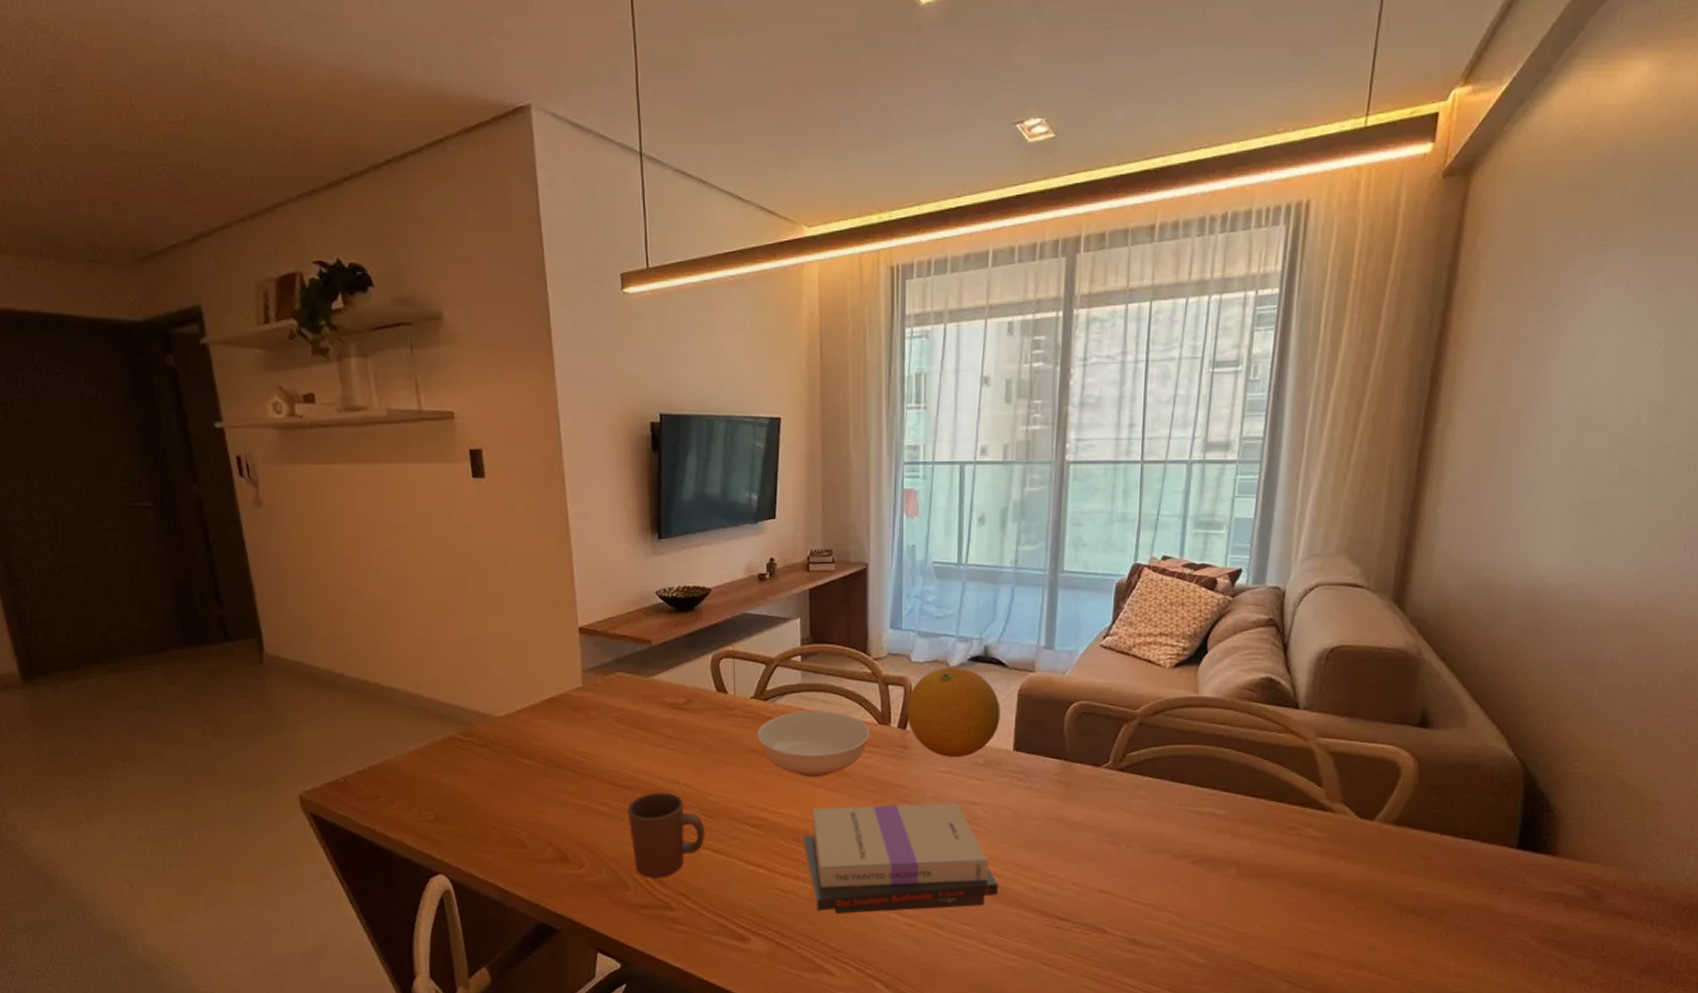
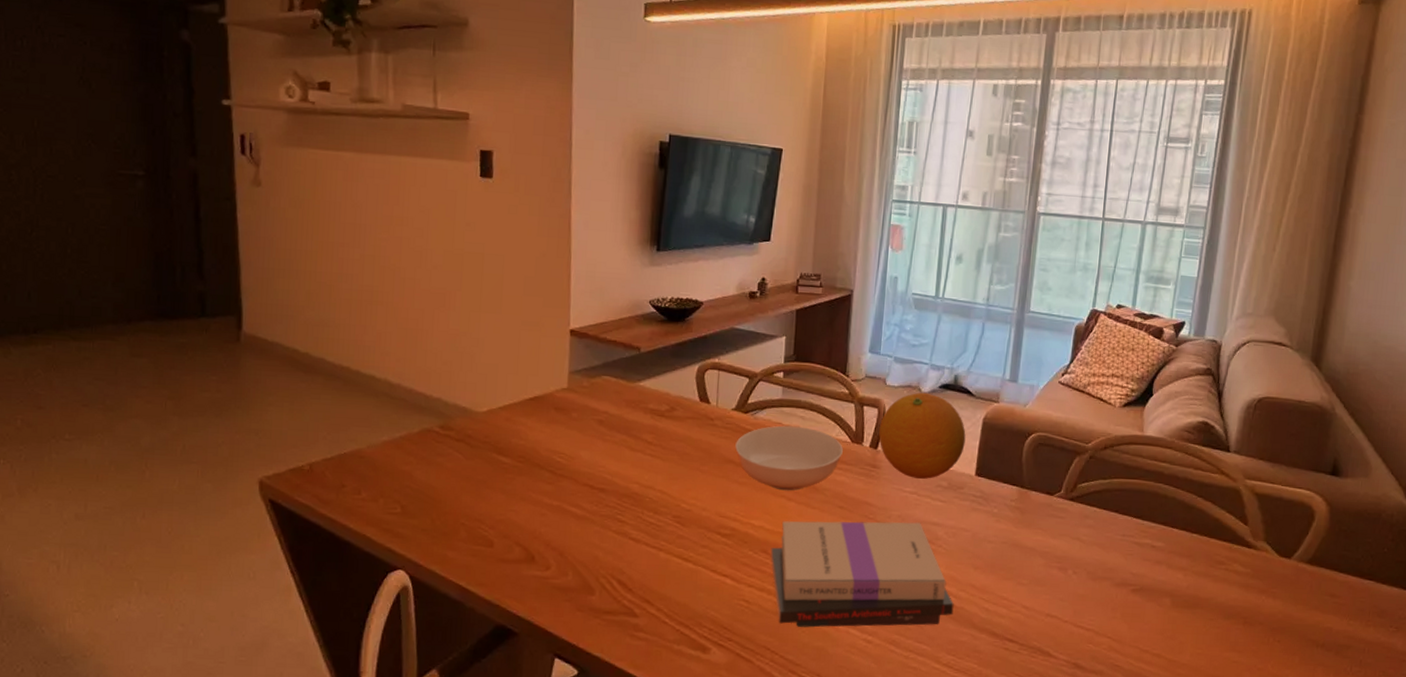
mug: present [627,792,705,878] -> none [600,496,676,583]

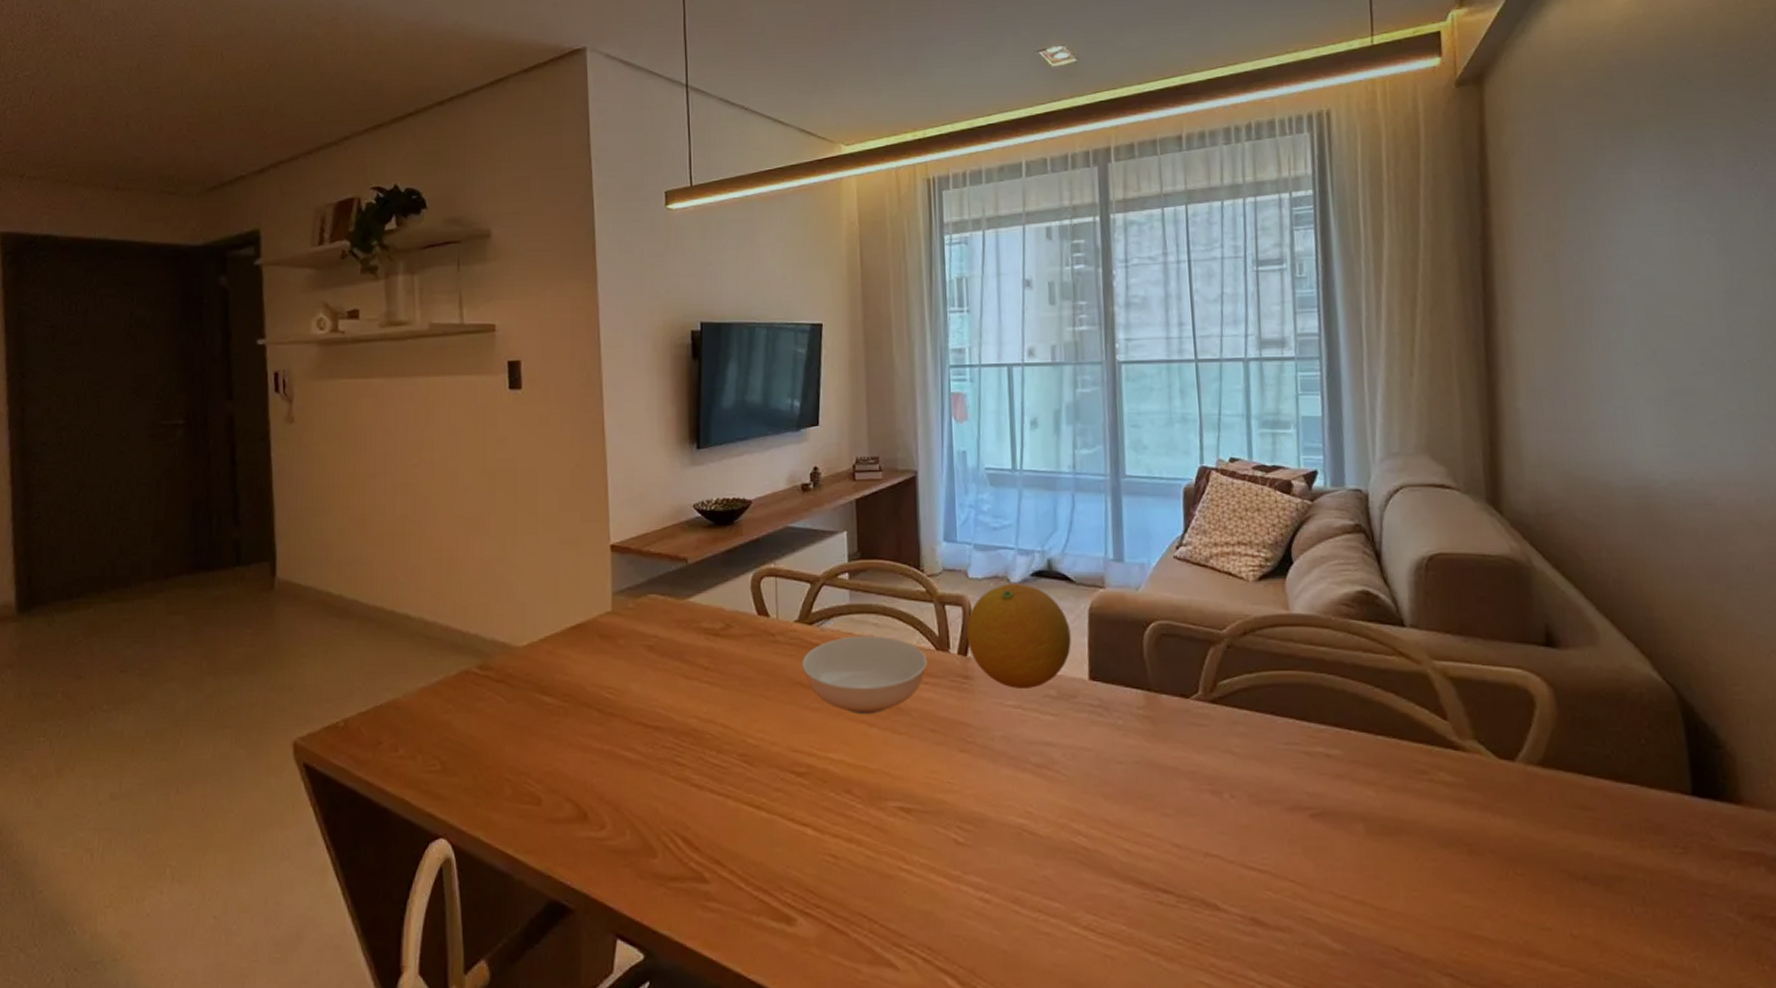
books: present [770,521,954,628] -> none [855,744,1087,886]

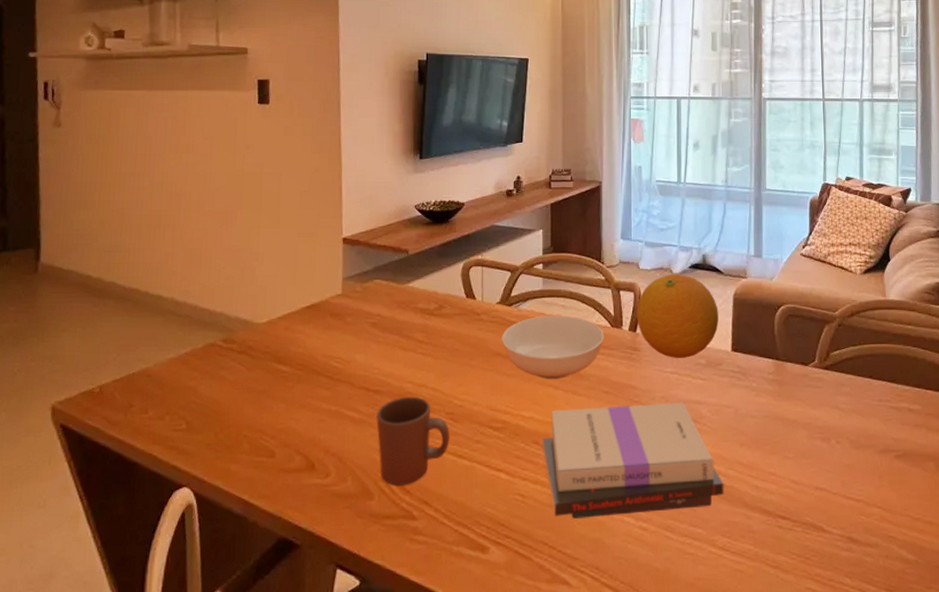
mug: none [657,734,744,841] -> present [376,396,450,486]
books: none [855,744,1087,886] -> present [542,402,724,519]

